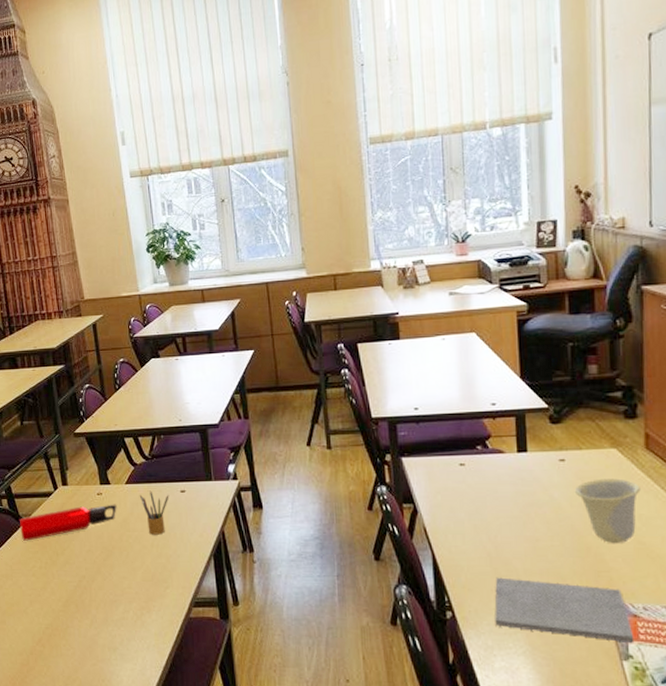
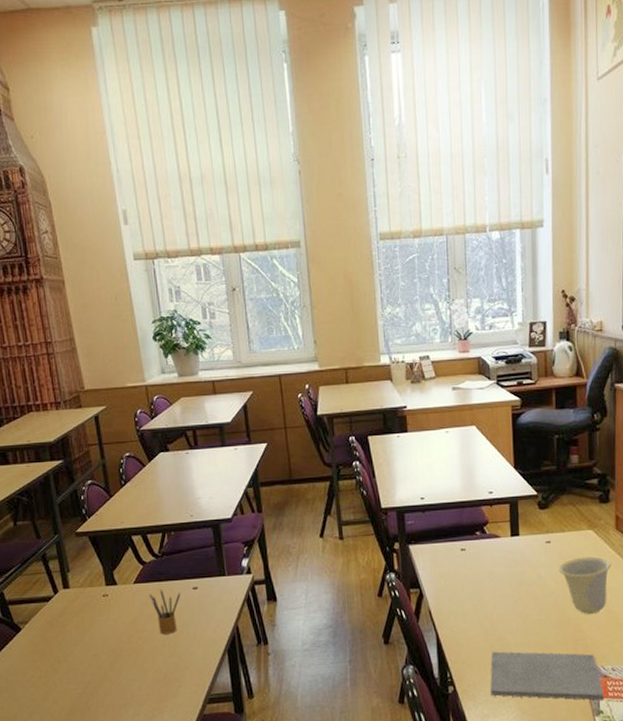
water bottle: present [20,504,117,541] -> none [15,605,125,650]

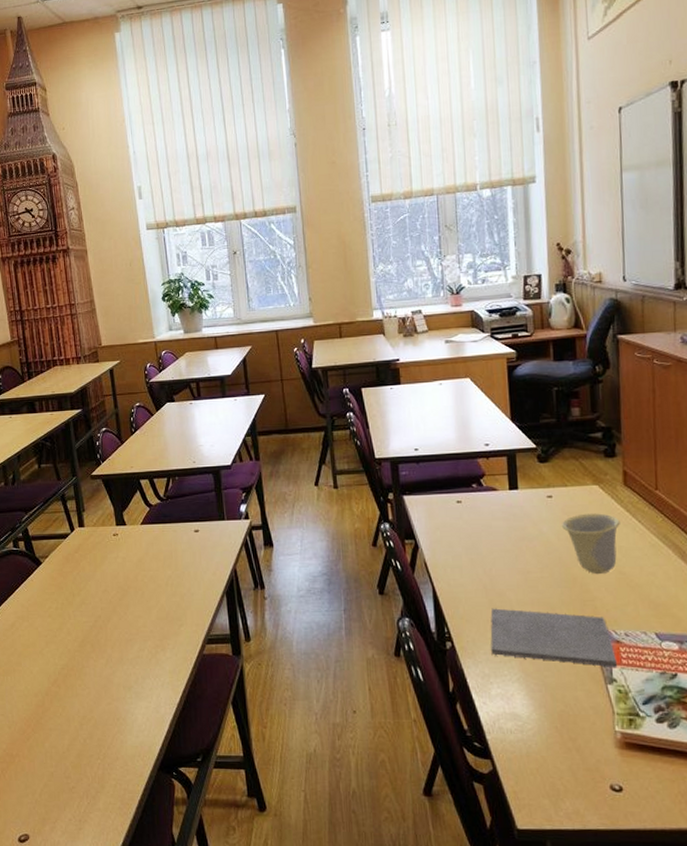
pencil box: present [149,589,181,634] -> none [154,530,184,574]

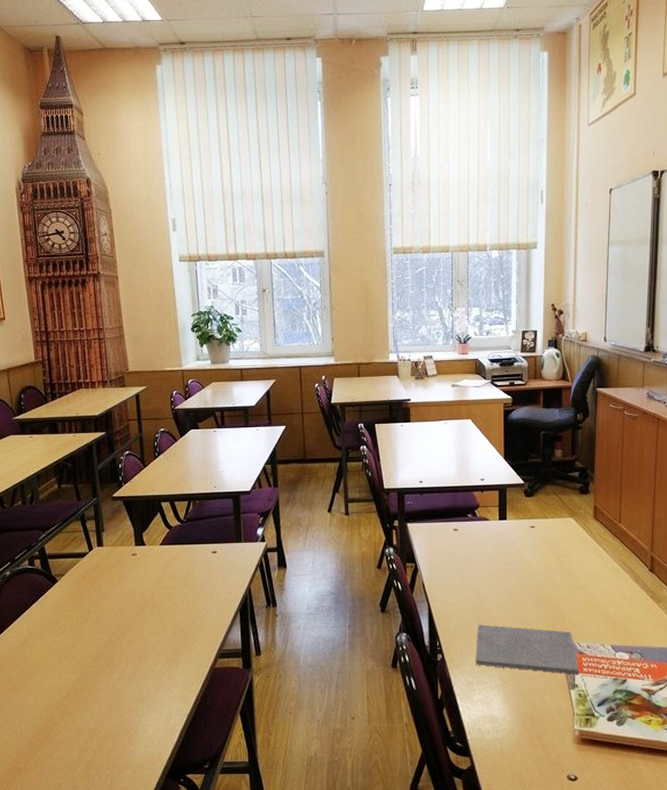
cup: present [561,513,620,574] -> none [540,542,589,594]

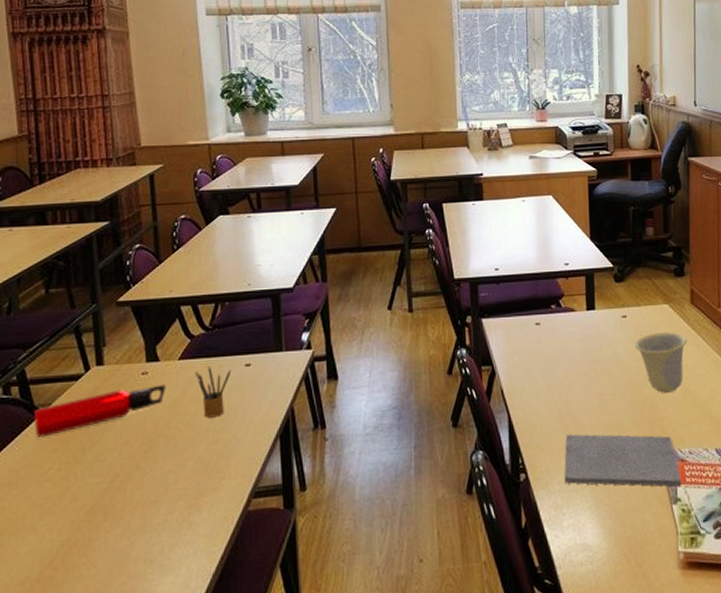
water bottle: none [52,564,151,600] -> present [34,384,166,438]
pencil box: none [173,551,201,592] -> present [195,366,232,418]
cup: none [540,542,589,594] -> present [634,332,687,393]

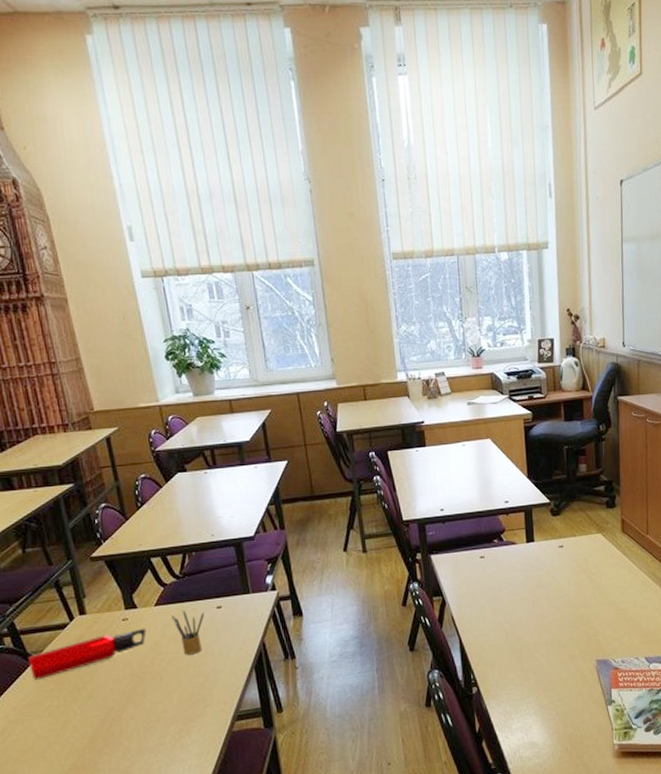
notepad: present [564,434,681,488] -> none [511,648,615,694]
cup: present [634,332,687,393] -> none [570,558,619,612]

